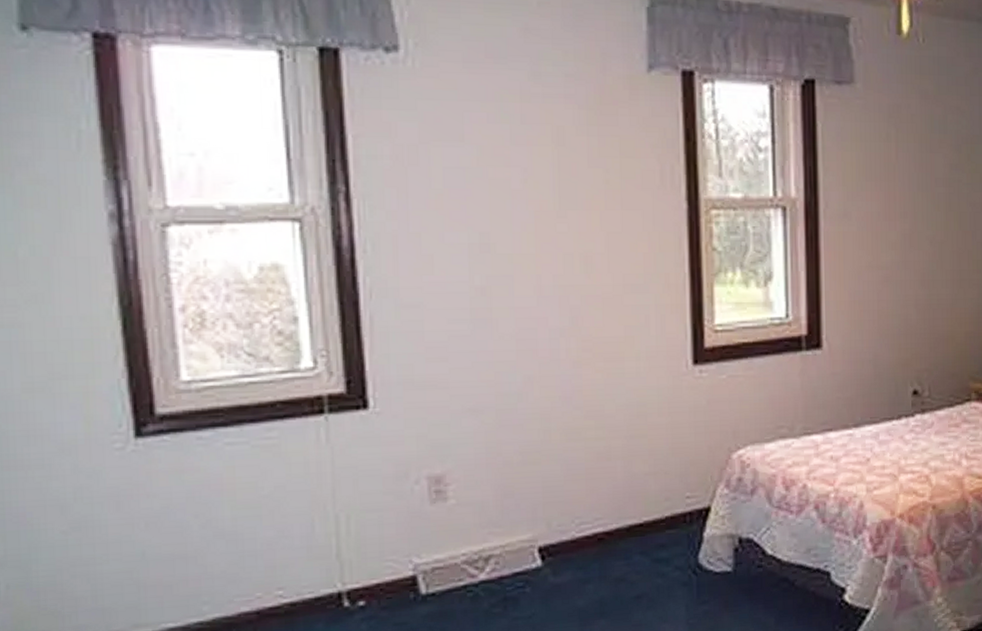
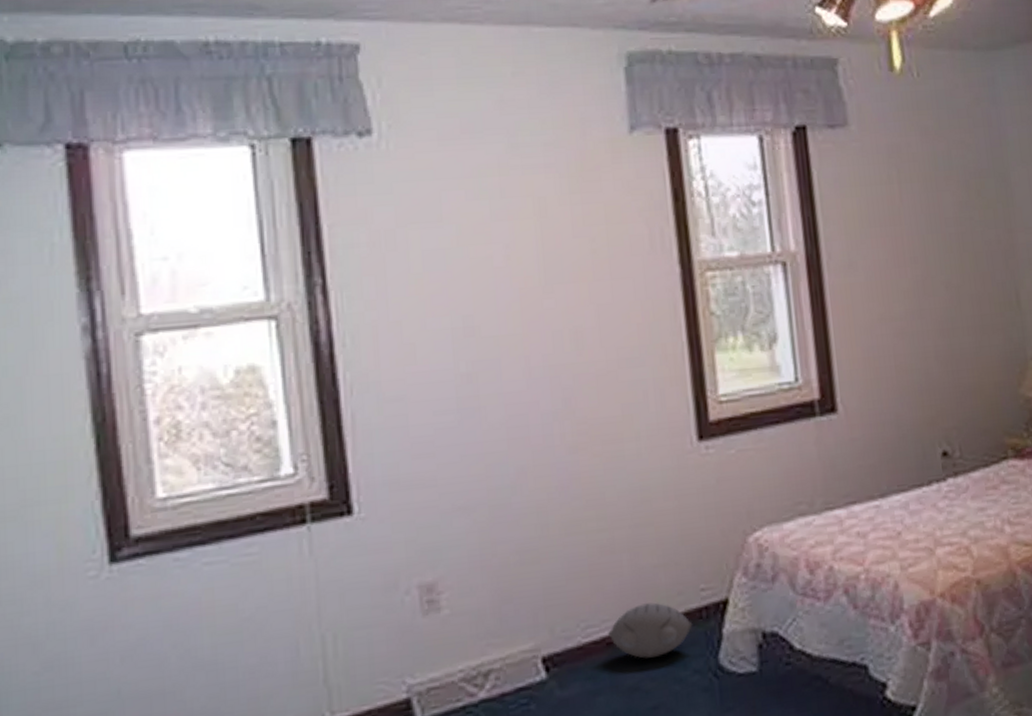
plush toy: none [600,505,677,554] -> present [608,602,693,659]

